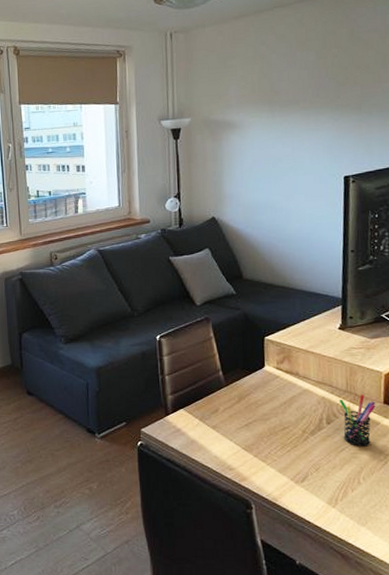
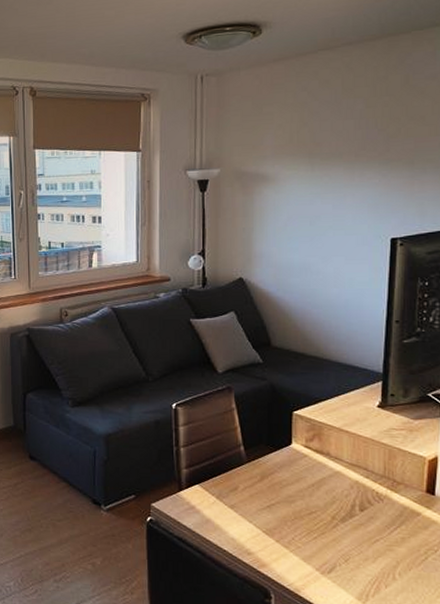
pen holder: present [339,394,376,447] -> none [374,480,417,539]

